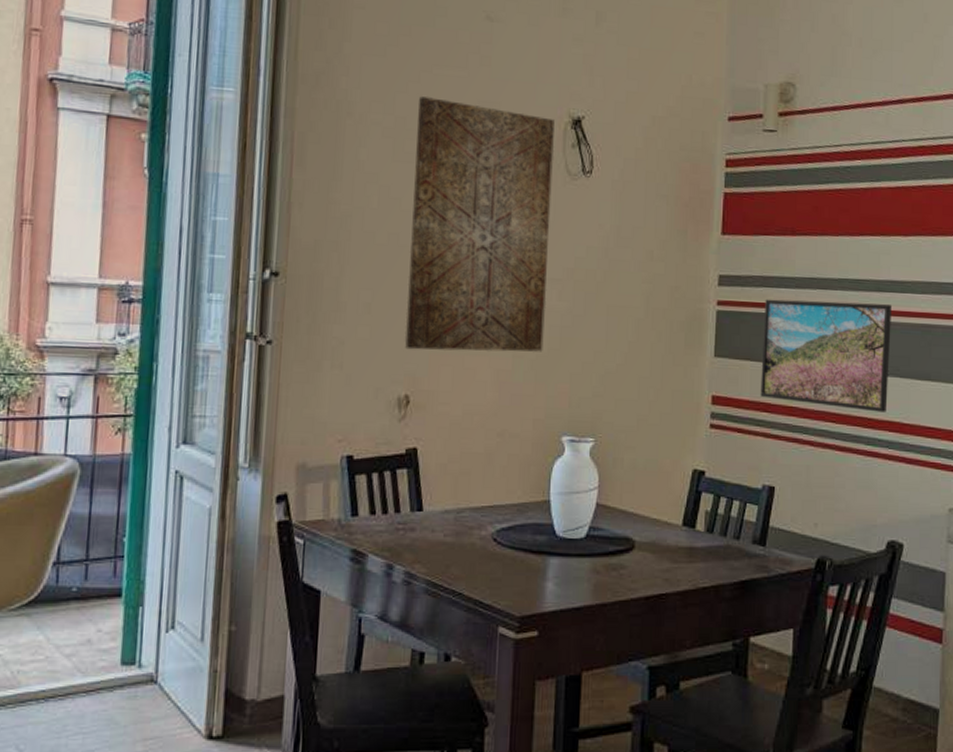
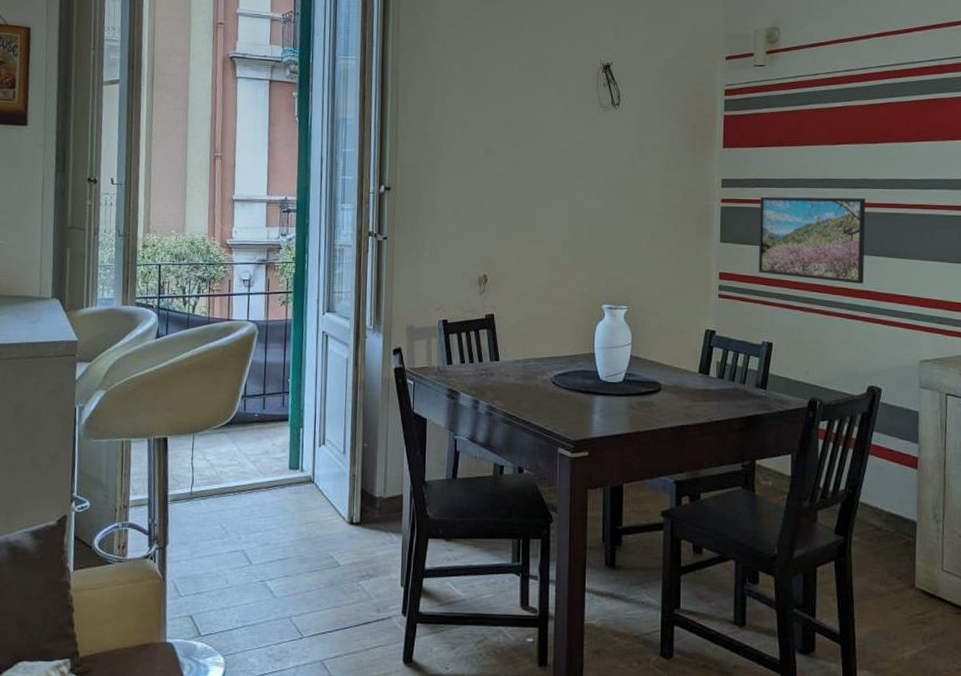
wall art: present [405,96,555,352] -> none [482,55,590,242]

